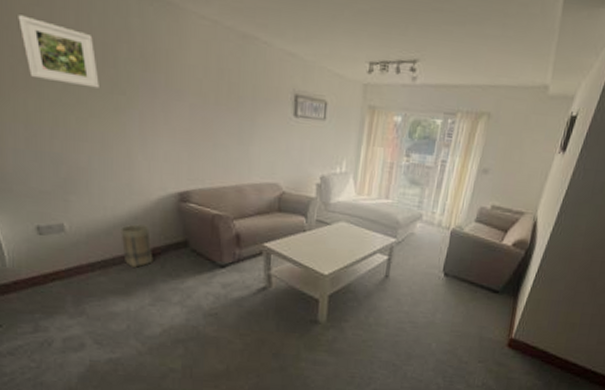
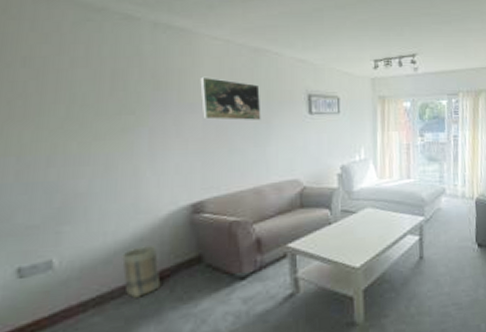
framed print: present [18,15,99,88] -> none [23,53,107,112]
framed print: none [187,61,247,118] -> present [200,76,261,121]

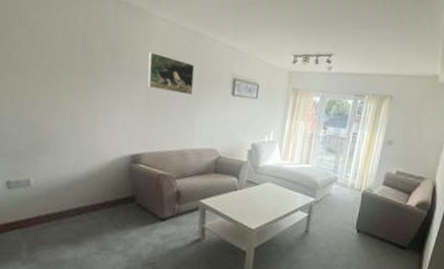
basket: present [122,244,161,298] -> none [77,180,104,219]

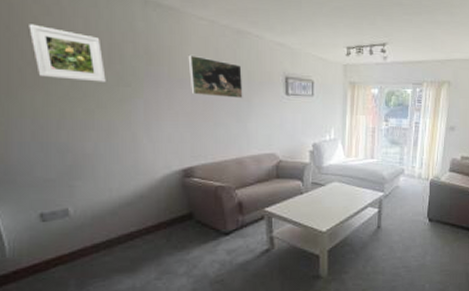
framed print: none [19,15,77,71] -> present [29,24,106,82]

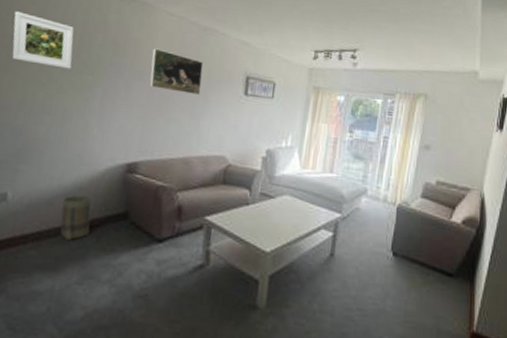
basket: none [126,201,159,244] -> present [60,194,92,241]

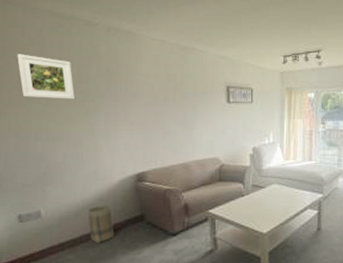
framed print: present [149,48,204,96] -> none [142,71,189,109]

